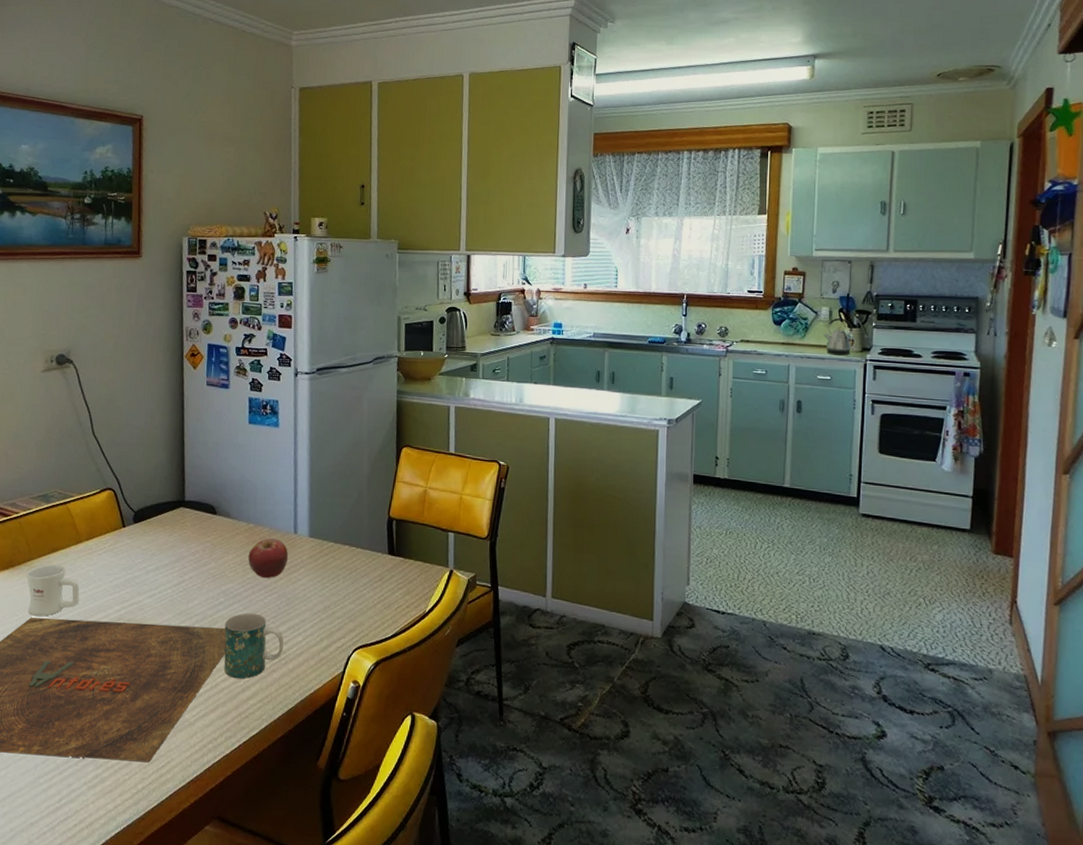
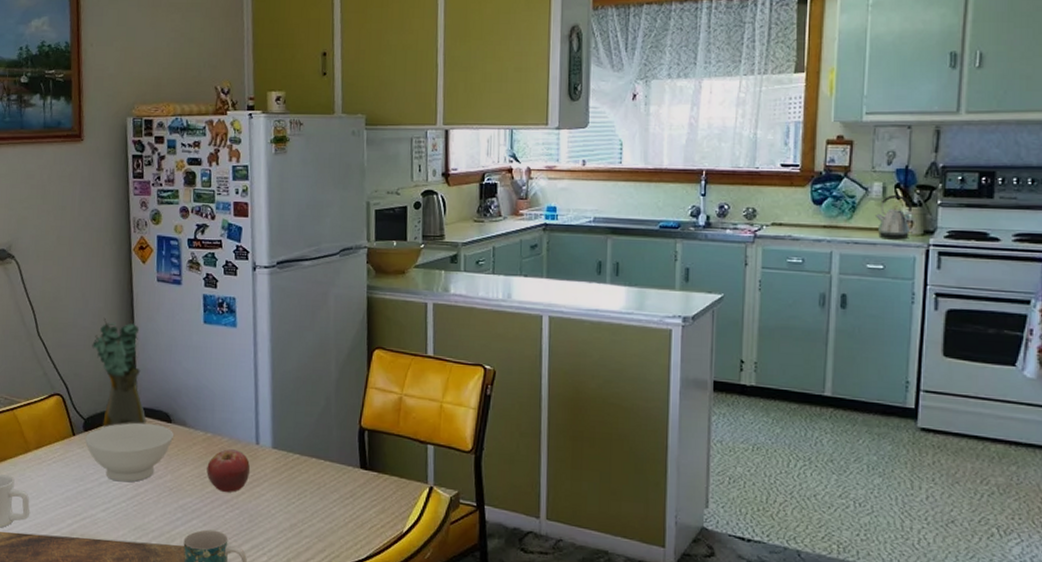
bowl: none [135,514,219,570] -> present [85,422,175,482]
vase: none [144,418,193,520] -> present [92,317,147,428]

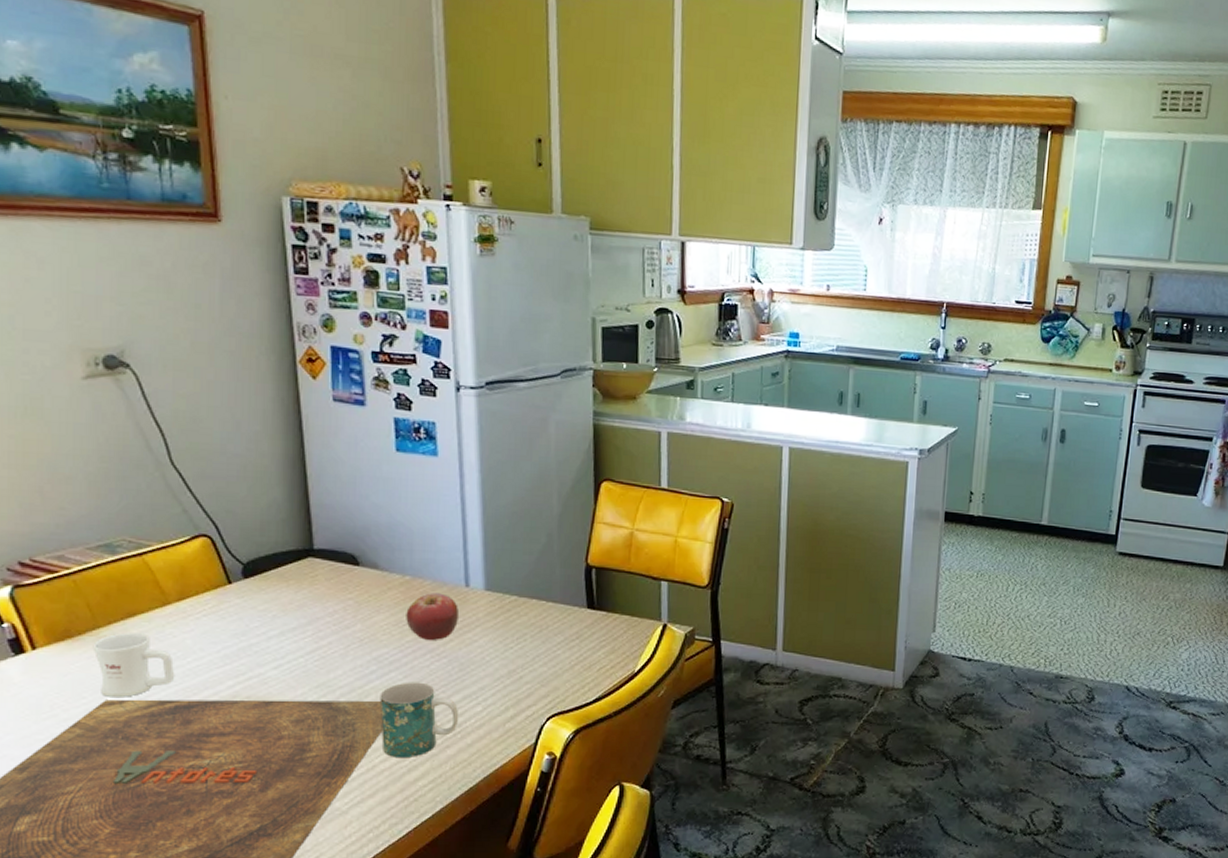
bowl: present [85,422,175,482] -> none [246,566,364,635]
vase: present [92,317,147,428] -> none [248,443,327,574]
kettle: present [874,194,913,240] -> none [1093,336,1126,380]

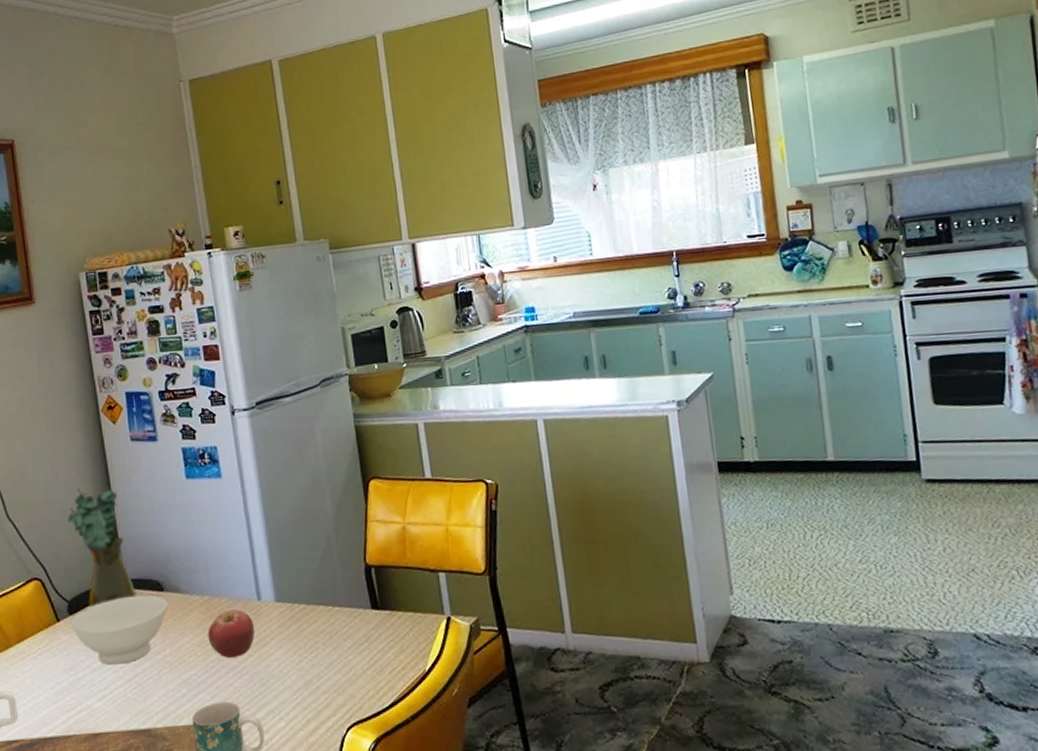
bowl: none [246,566,364,635] -> present [72,595,169,665]
vase: none [248,443,327,574] -> present [68,486,136,608]

